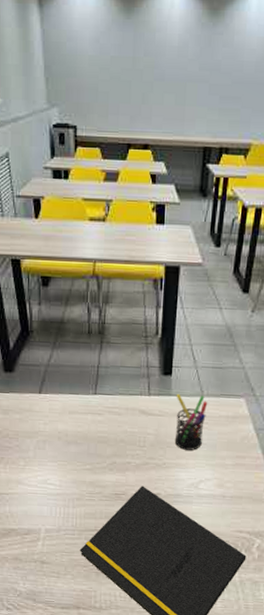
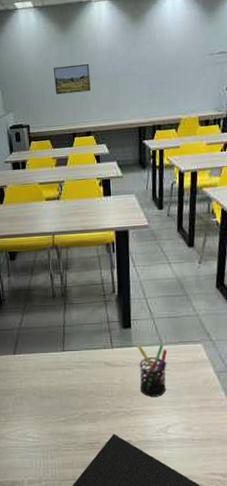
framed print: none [110,57,155,95] -> present [53,64,91,95]

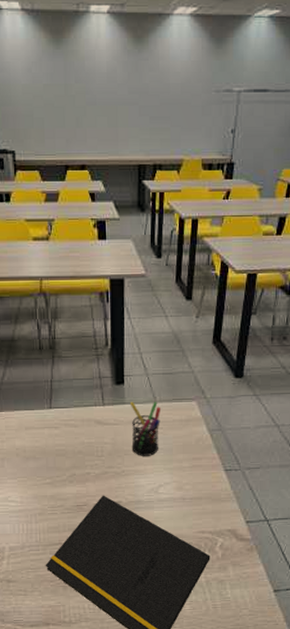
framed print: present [53,64,91,95] -> none [43,85,86,119]

